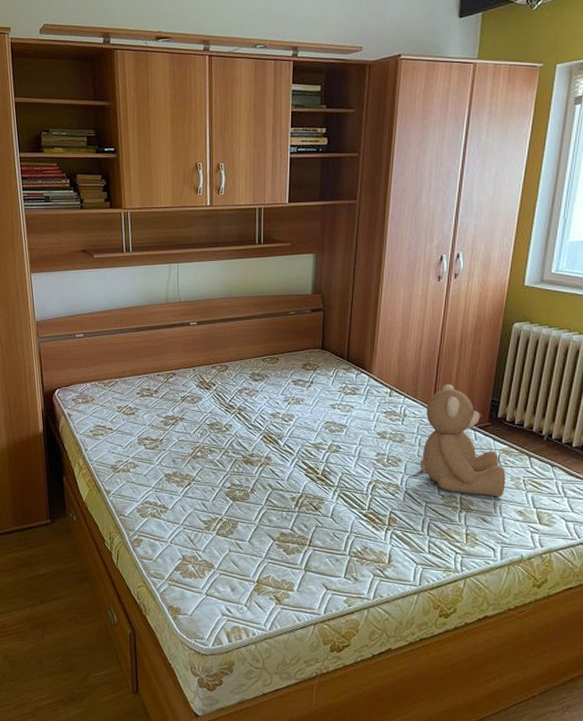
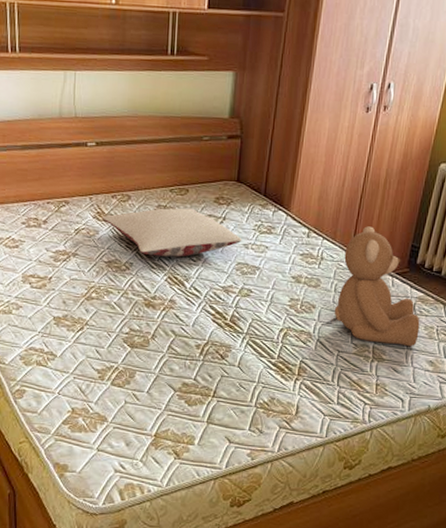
pillow: none [204,374,329,418] -> present [102,208,242,257]

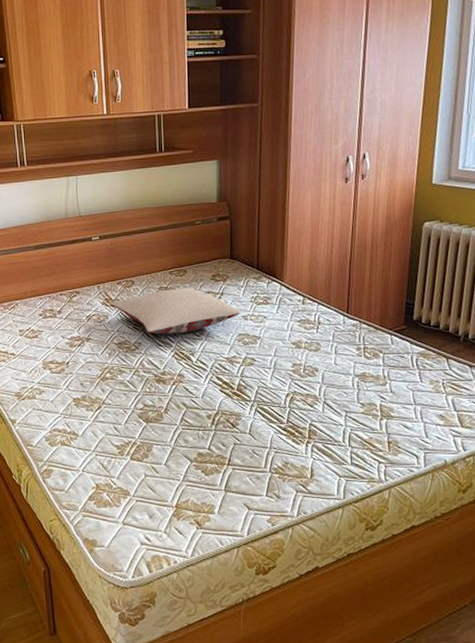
teddy bear: present [334,226,420,347] -> none [337,288,425,402]

